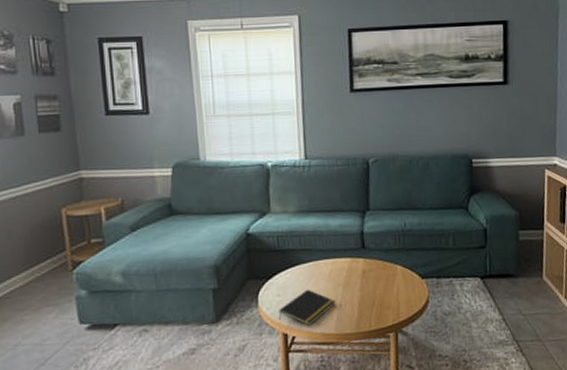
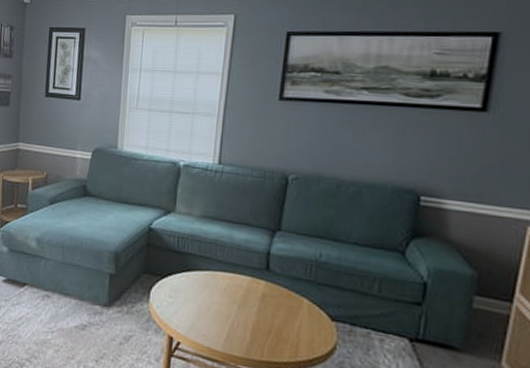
notepad: present [279,289,336,326] -> none [167,298,228,336]

